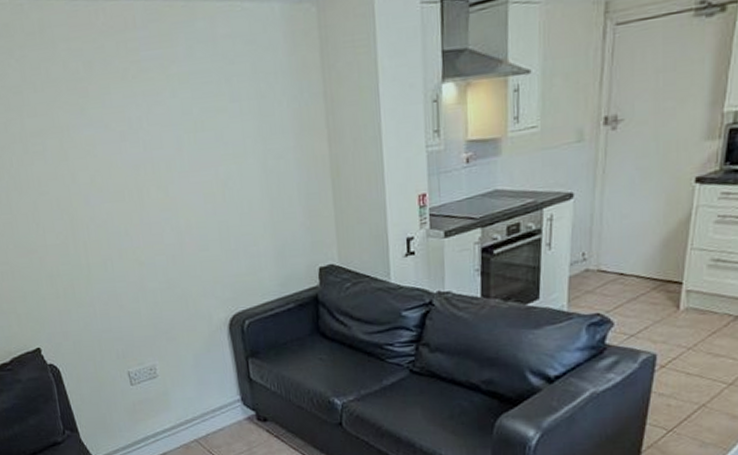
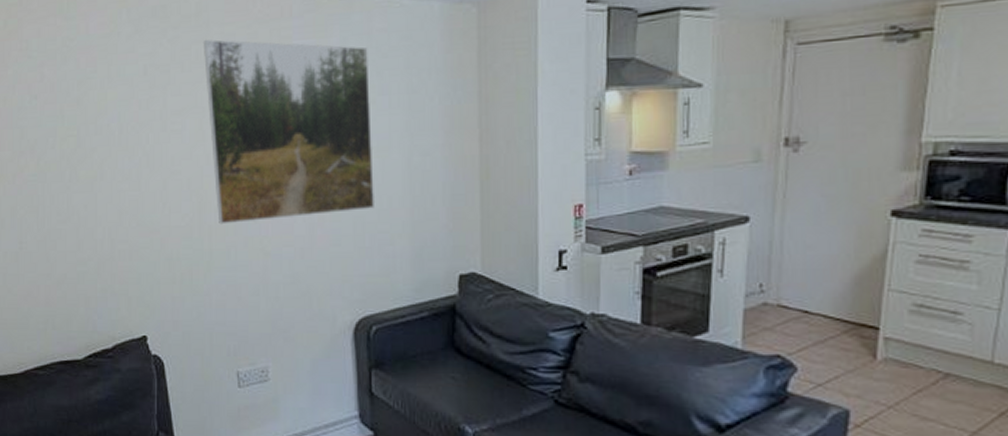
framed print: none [51,54,237,240] -> present [203,39,376,225]

